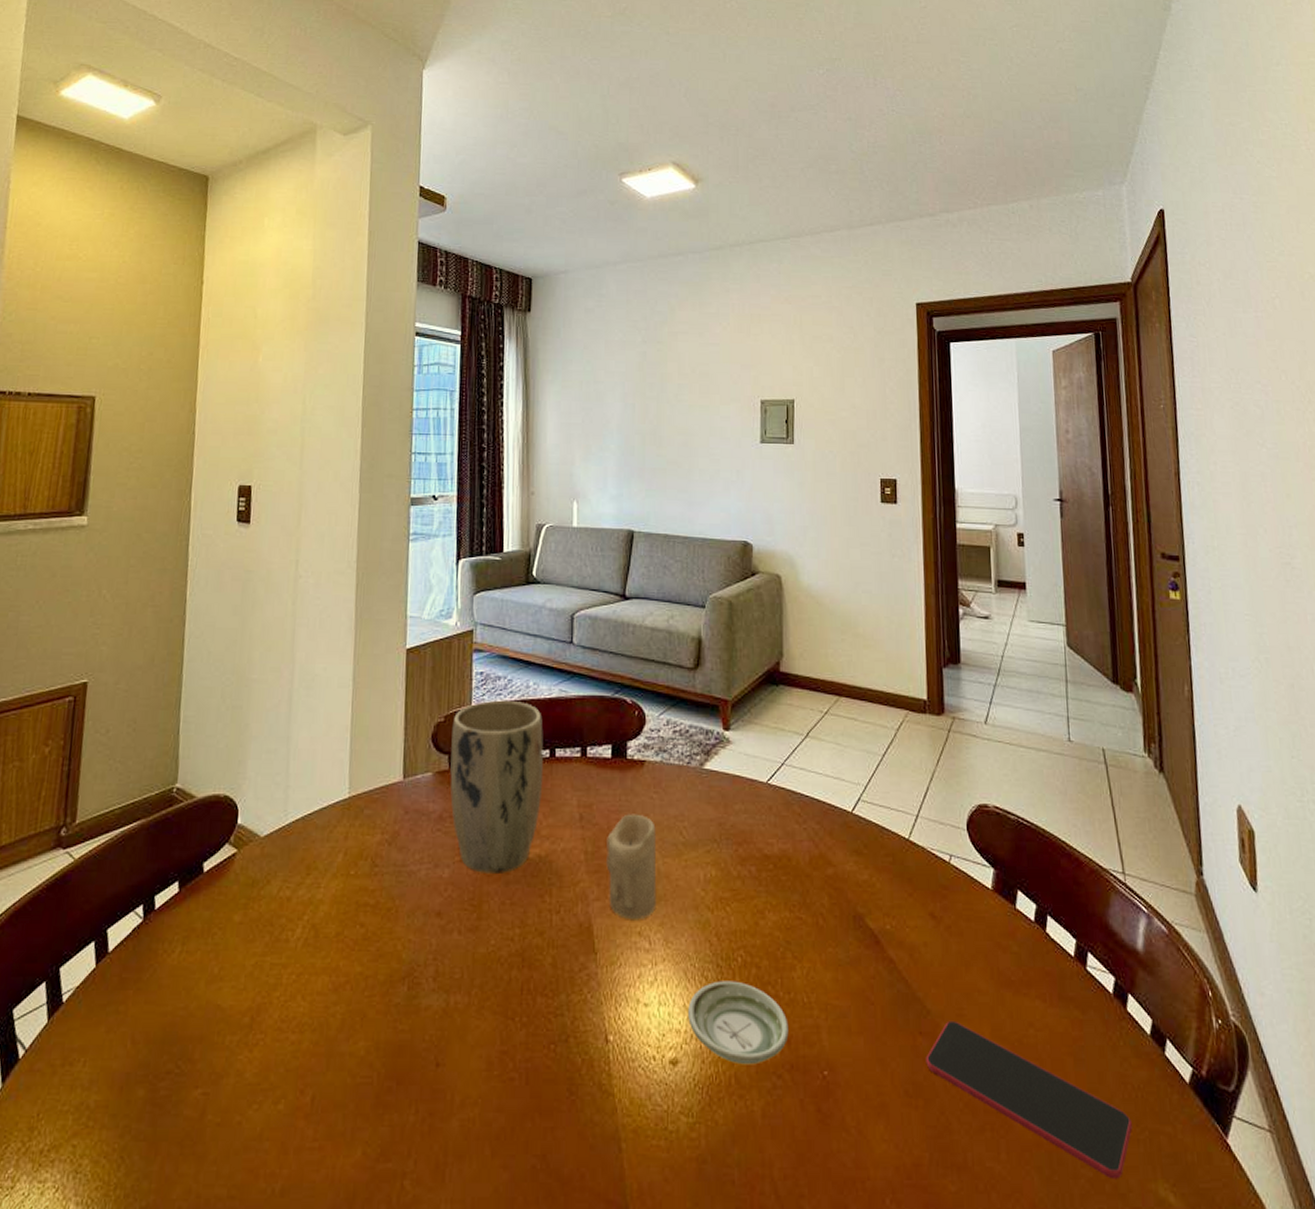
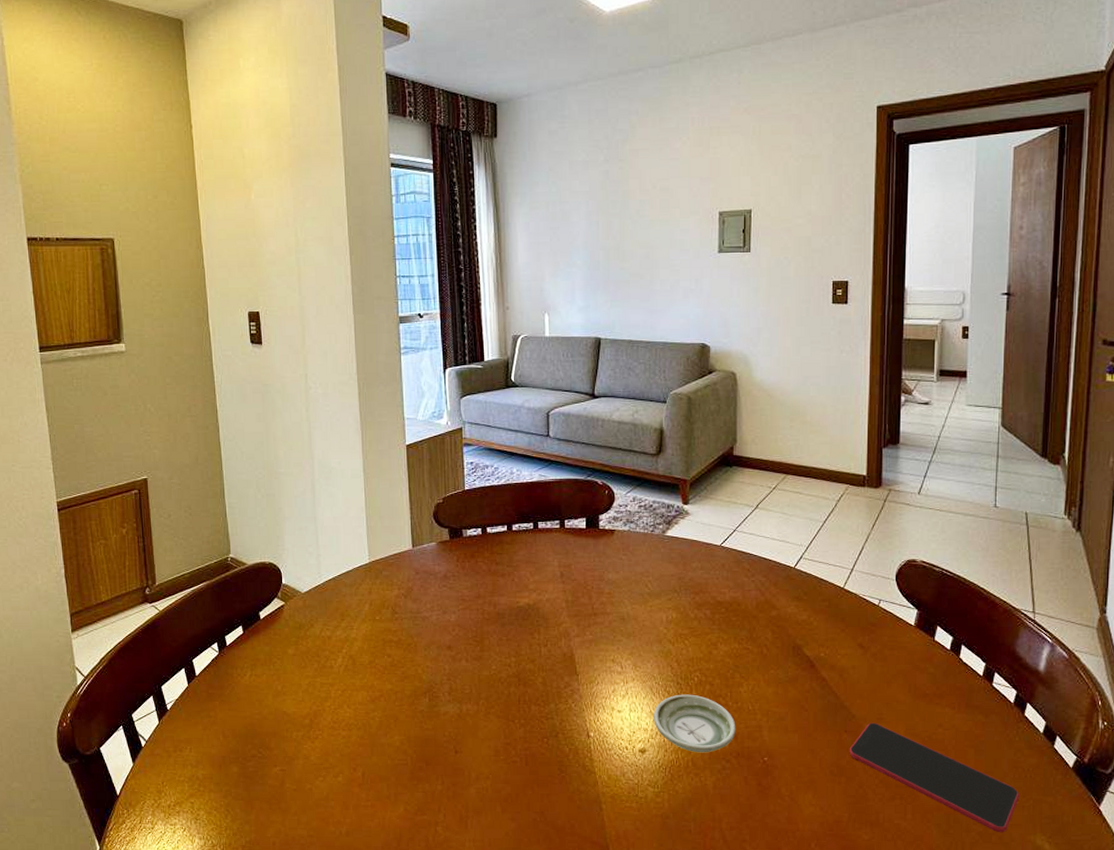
plant pot: present [450,700,544,873] -> none [450,484,529,618]
candle: present [606,813,657,919] -> none [584,571,627,650]

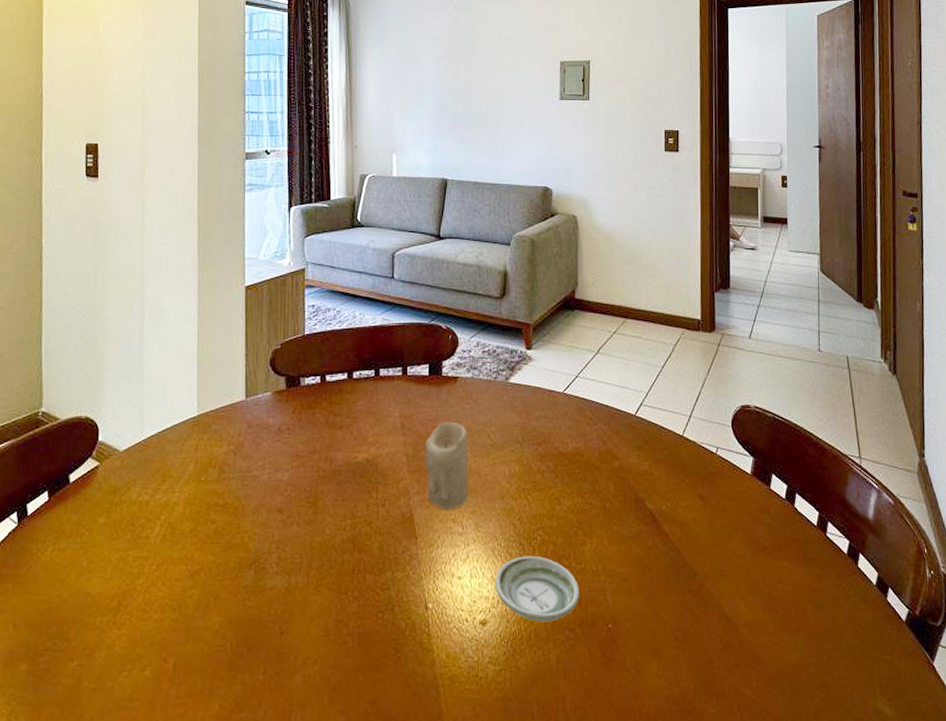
candle: none [584,571,627,650] -> present [425,422,468,509]
smartphone: present [849,722,1020,833] -> none [693,580,859,698]

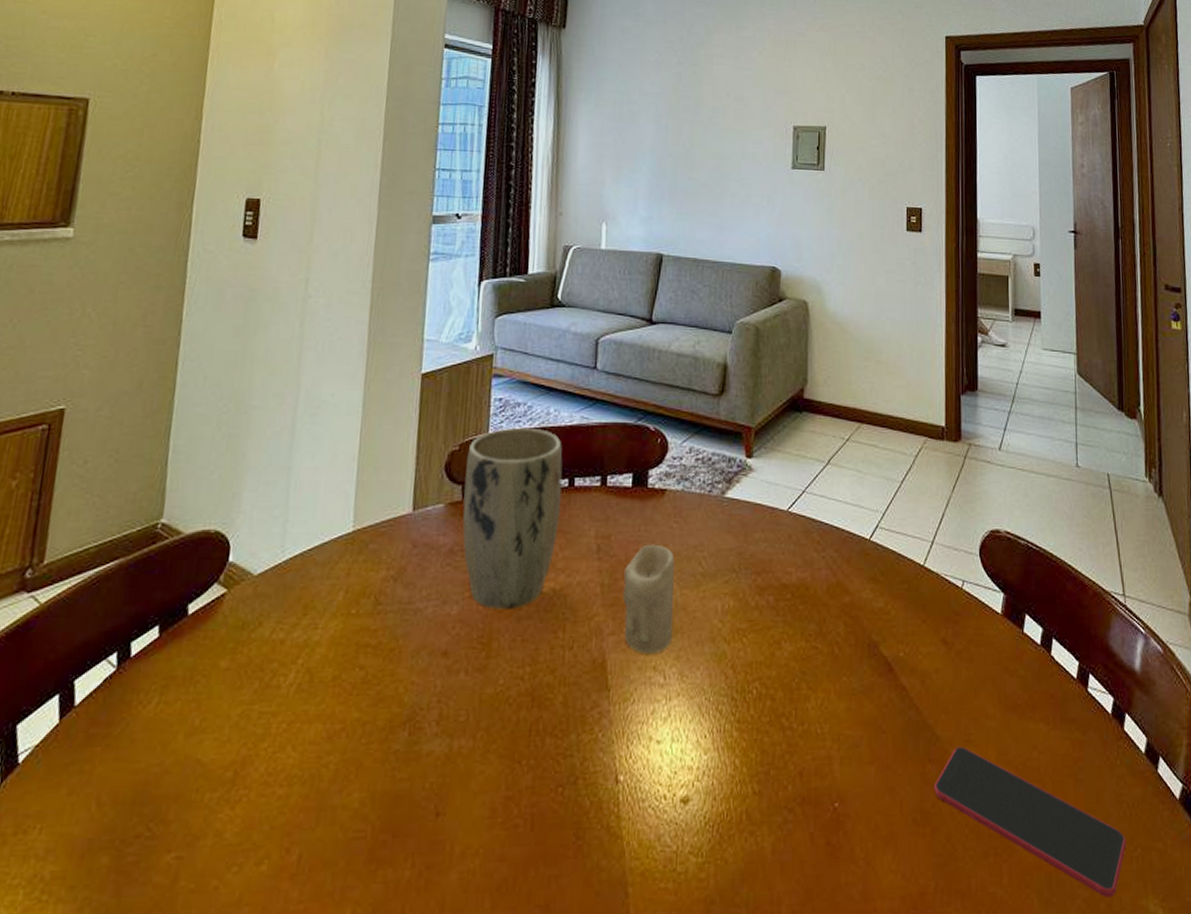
plant pot: none [287,328,370,475] -> present [462,427,563,609]
saucer: present [495,555,580,623] -> none [701,714,801,800]
smartphone: none [693,580,859,698] -> present [934,746,1127,898]

